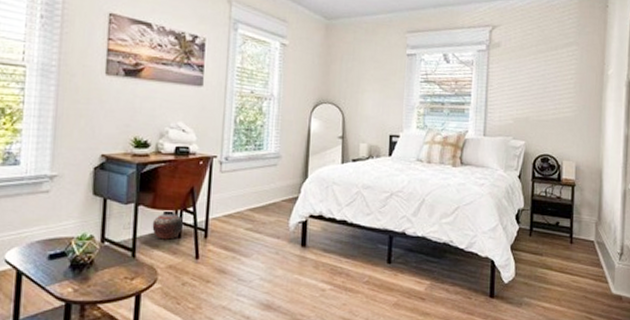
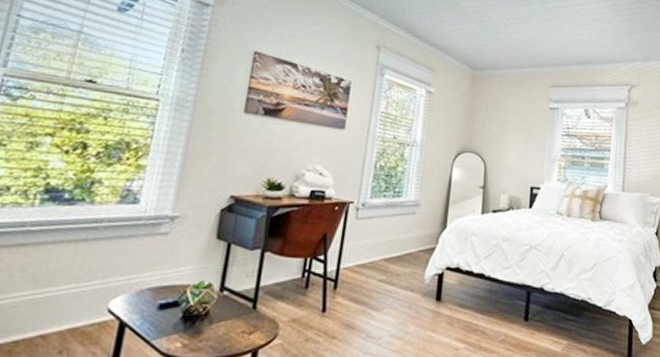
vase: present [152,211,184,240] -> none [277,258,313,290]

